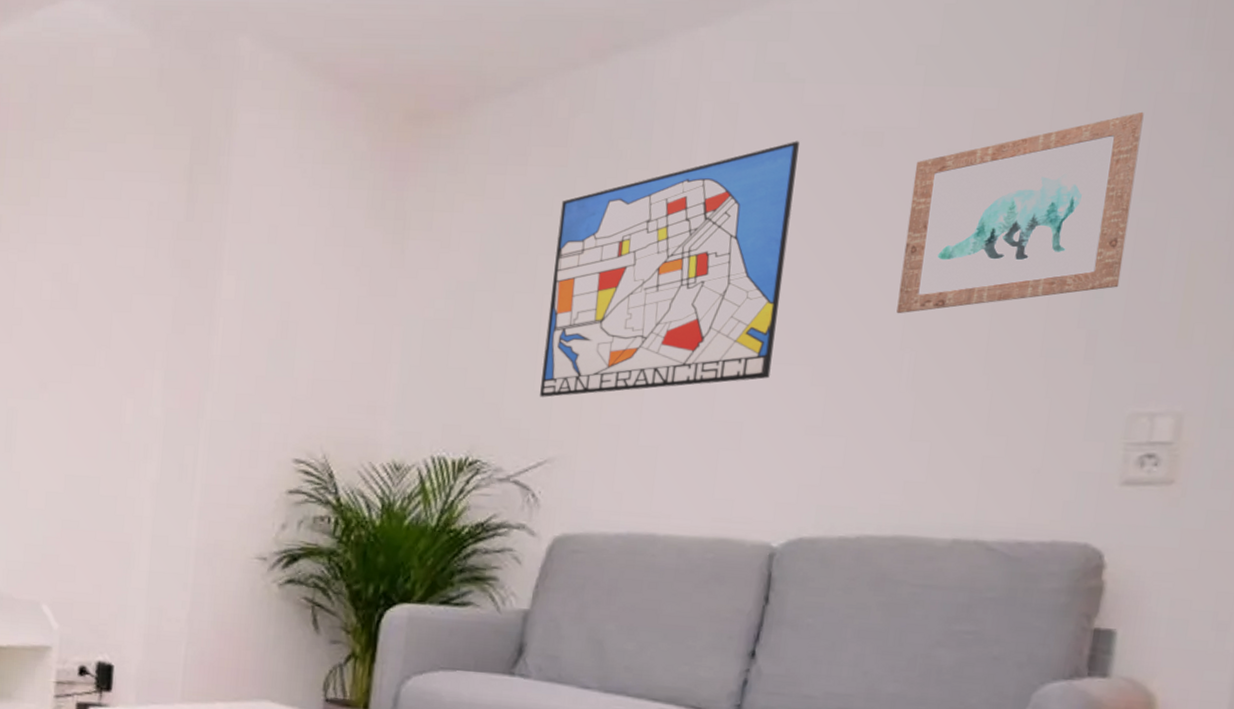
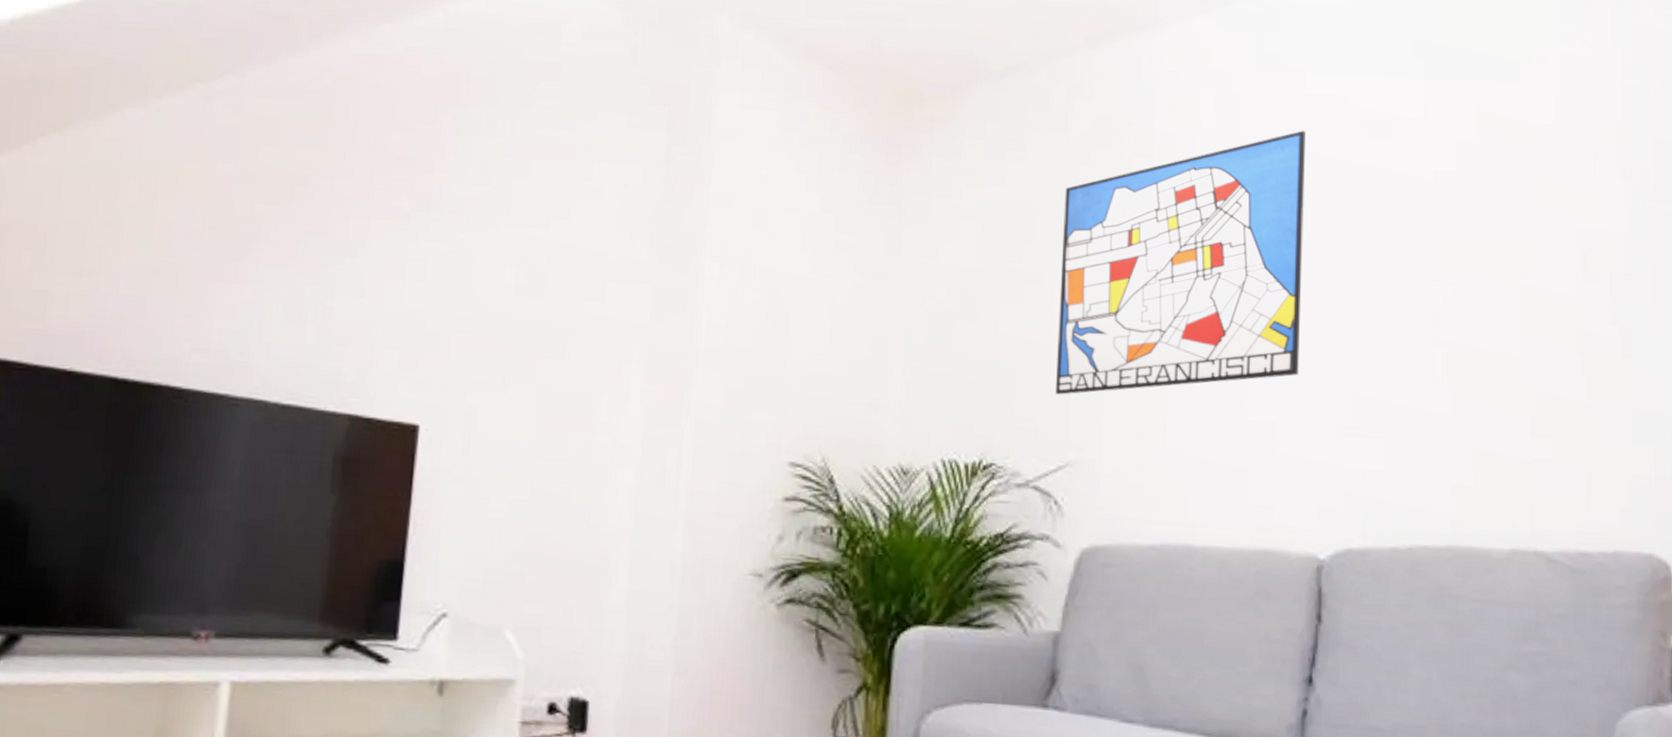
wall art: present [896,111,1144,314] -> none [1423,107,1646,309]

